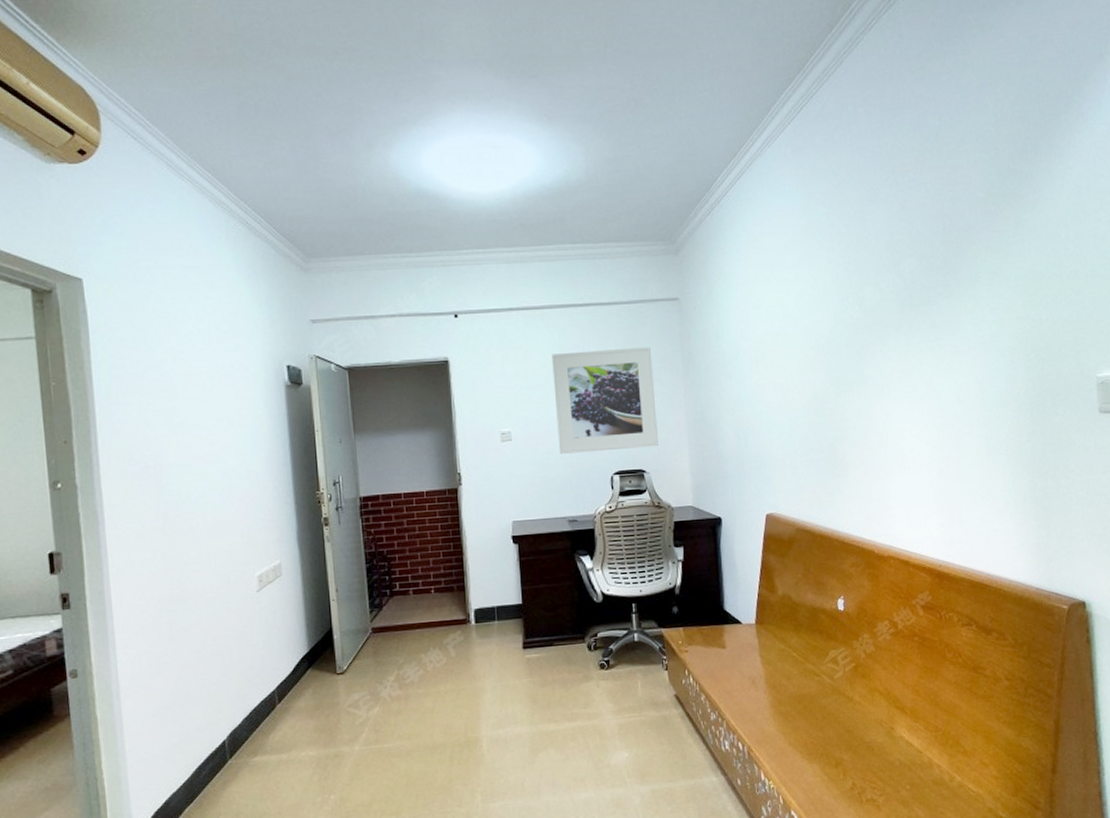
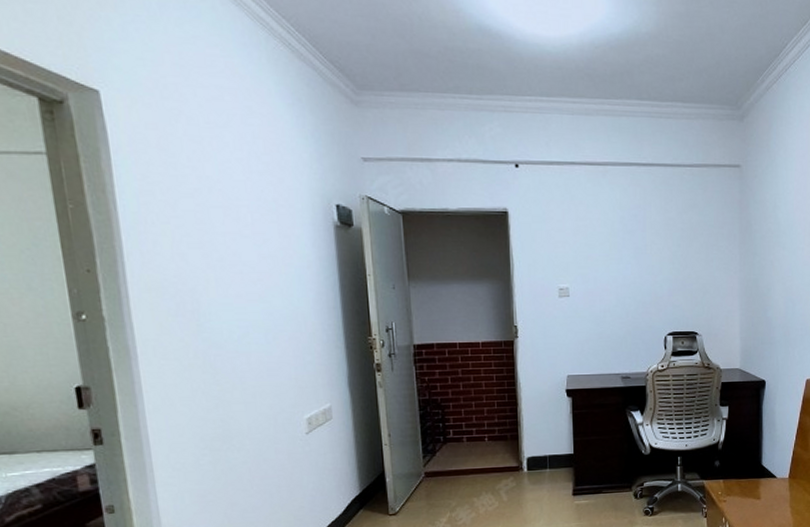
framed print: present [552,346,658,454] -> none [613,211,712,313]

